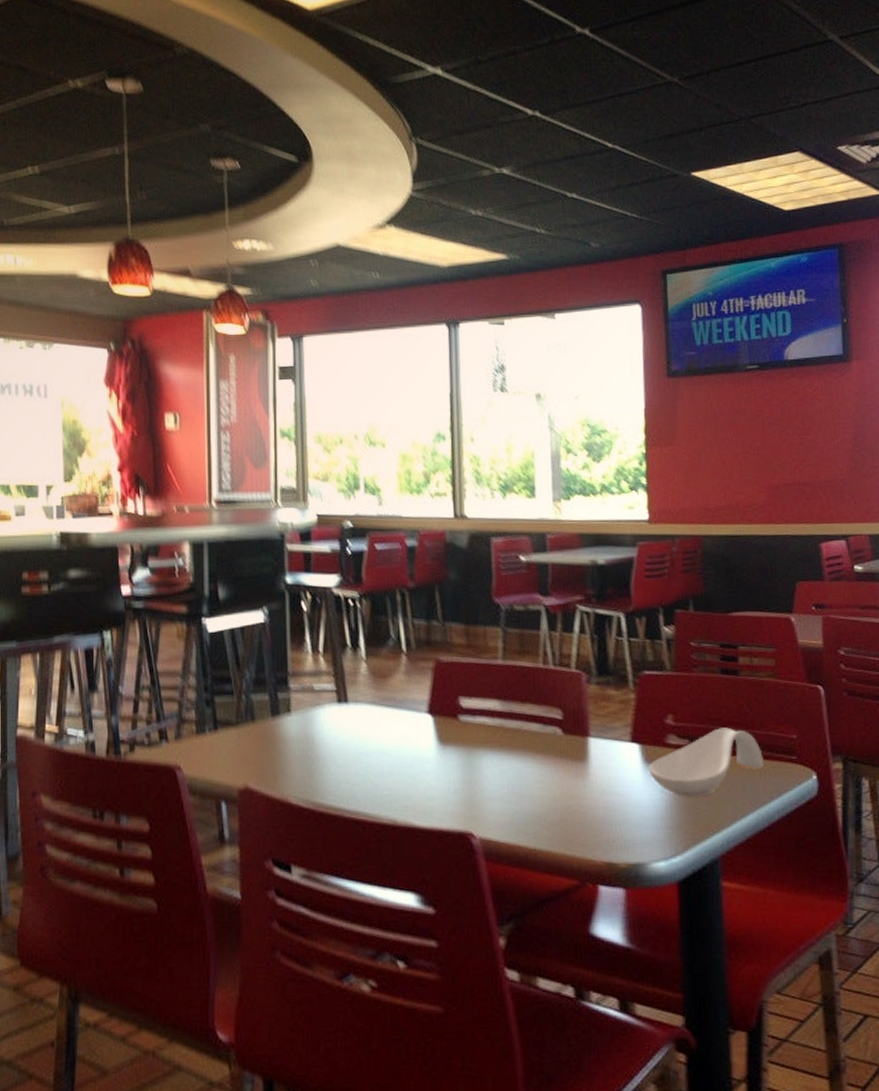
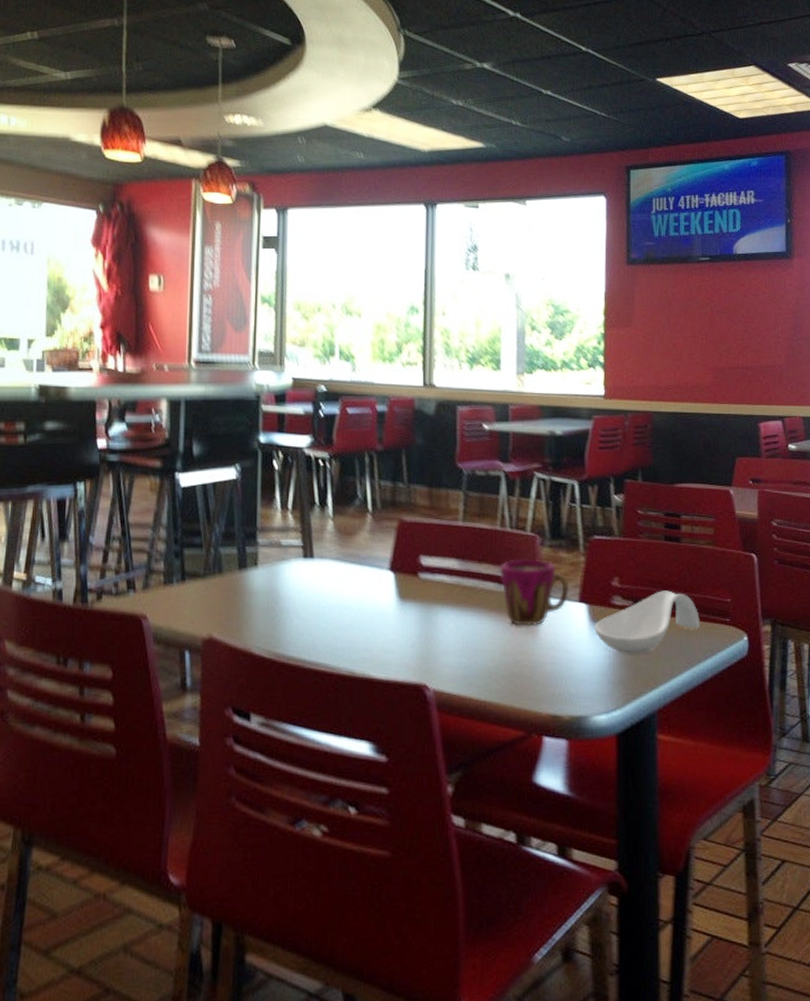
cup: none [544,697,620,770] -> present [500,559,570,627]

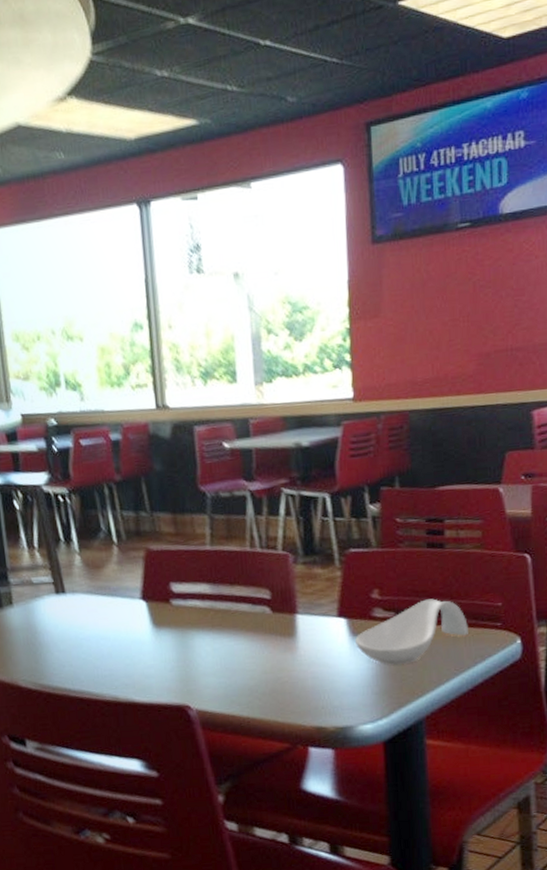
cup: present [500,559,570,627] -> none [252,577,327,645]

